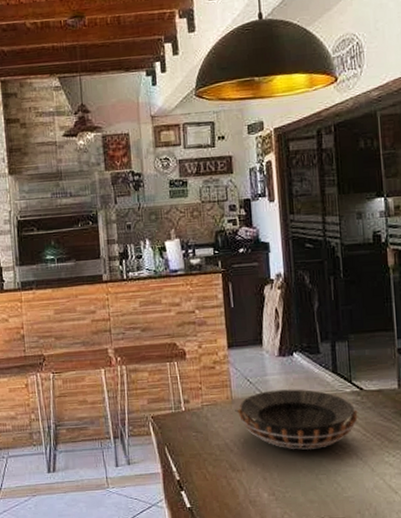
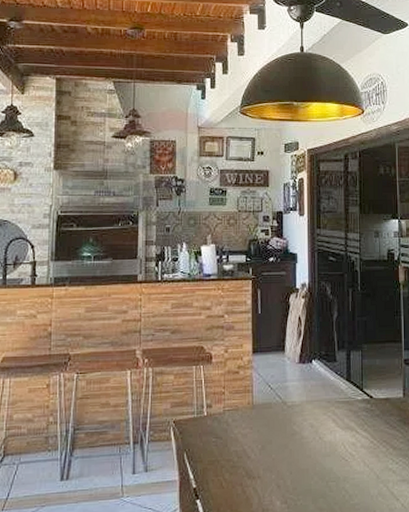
decorative bowl: present [235,389,358,450] -> none [255,396,367,457]

